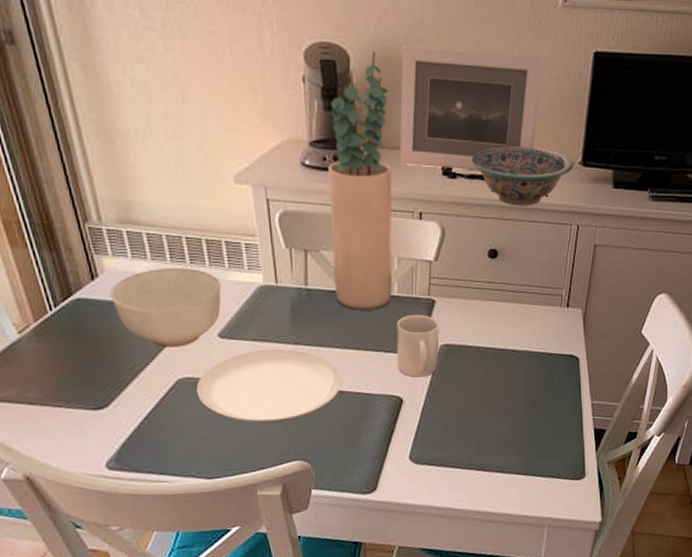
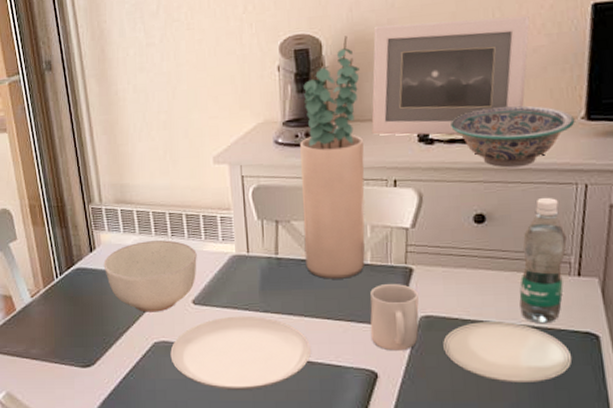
plate: none [459,348,559,400] -> present [443,322,573,382]
bottle: none [521,235,561,349] -> present [519,197,567,324]

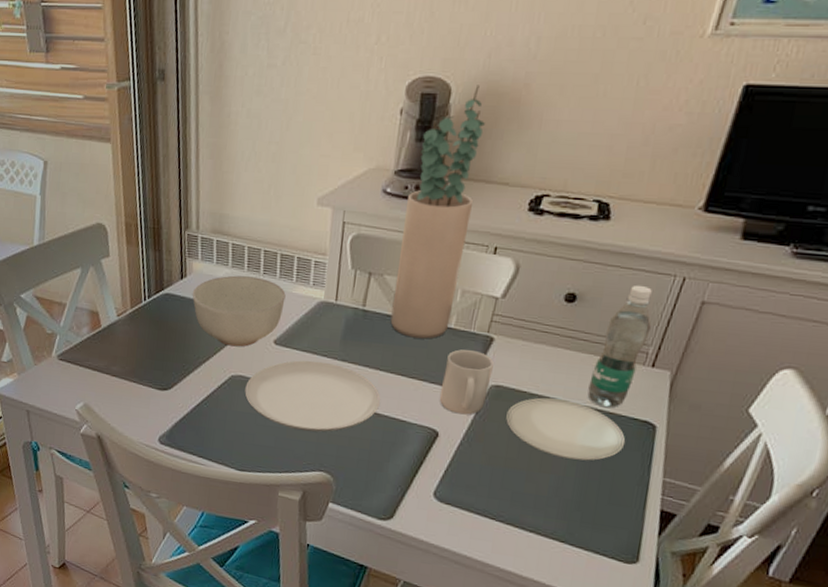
picture frame: present [371,15,530,136] -> none [482,78,675,210]
decorative bowl: present [451,105,575,168] -> none [564,184,692,251]

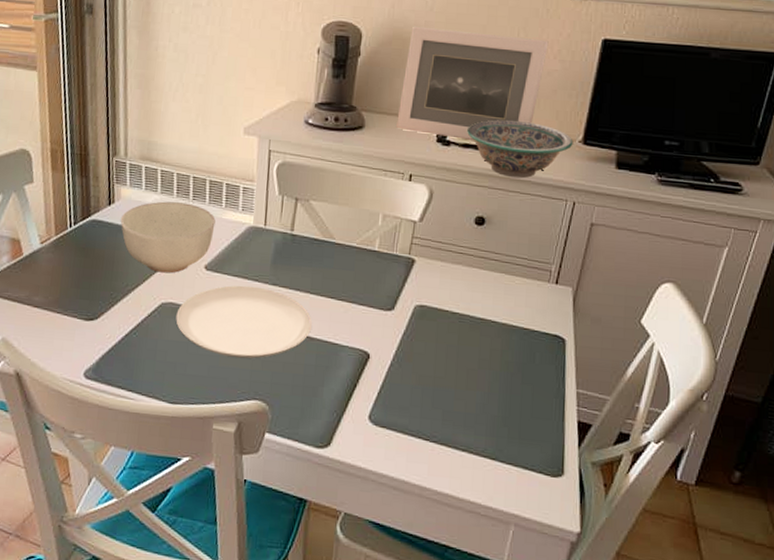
vase: present [390,85,485,339] -> none [318,30,393,262]
mug: present [439,349,494,415] -> none [368,271,417,335]
picture frame: none [482,78,675,210] -> present [395,26,549,141]
plate: present [506,397,626,461] -> none [432,316,541,376]
decorative bowl: none [564,184,692,251] -> present [467,119,574,179]
bottle: present [587,285,652,408] -> none [503,208,551,324]

